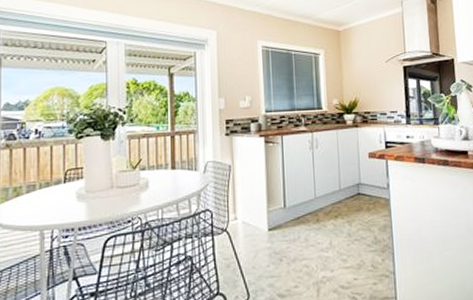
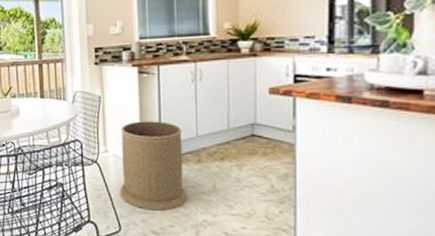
trash can: none [248,186,309,274] -> present [120,121,187,211]

